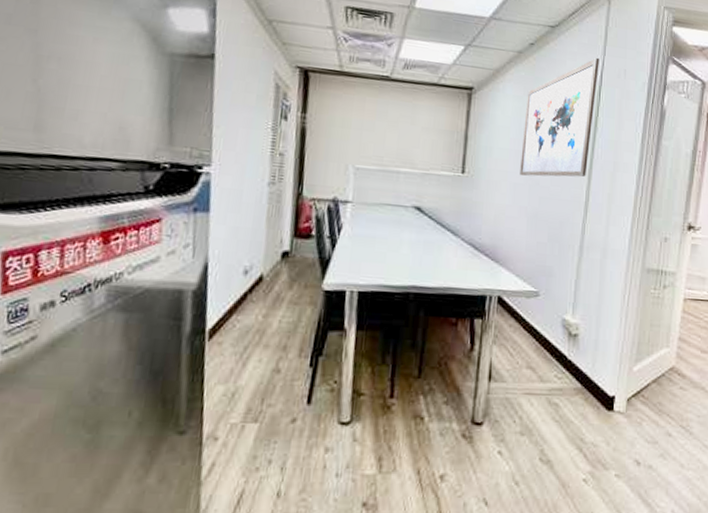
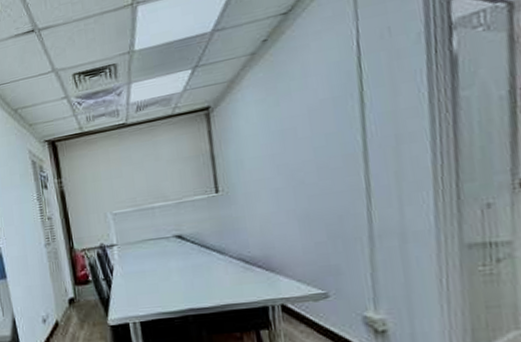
wall art: present [520,57,599,177] -> none [270,25,361,179]

